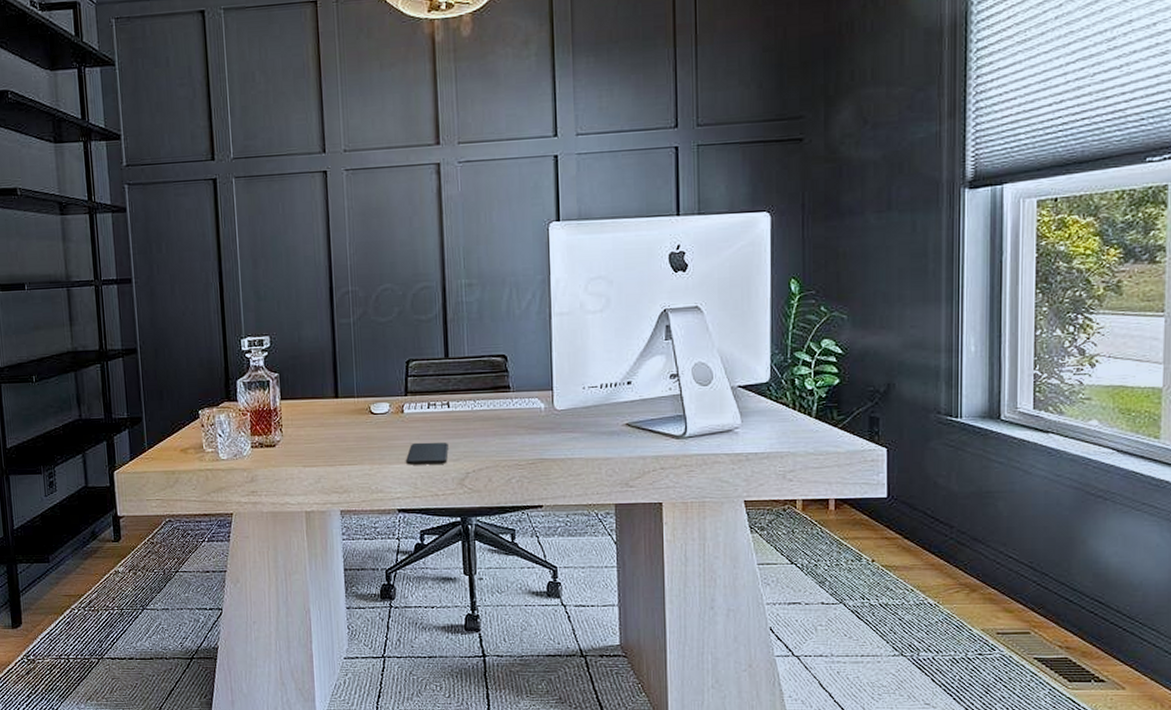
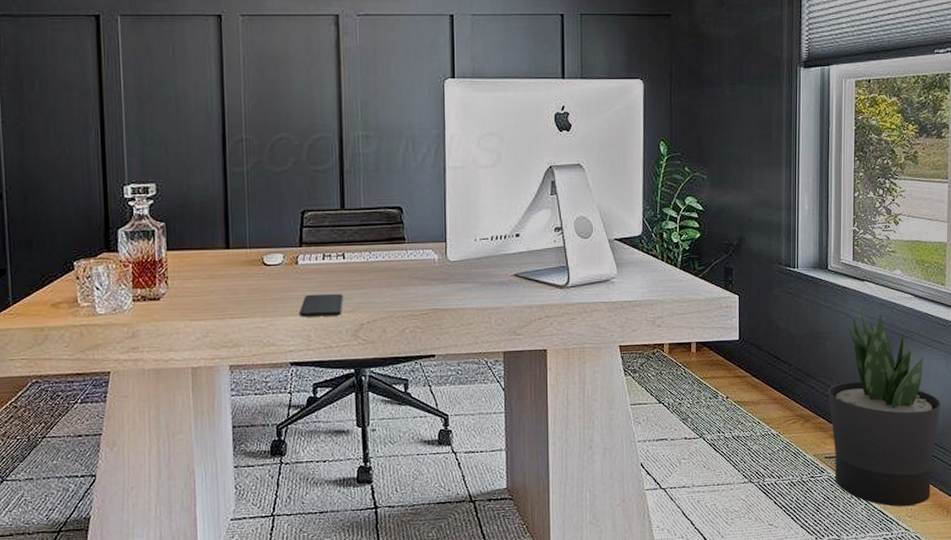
planter: none [1001,457,1154,696] -> present [829,302,941,507]

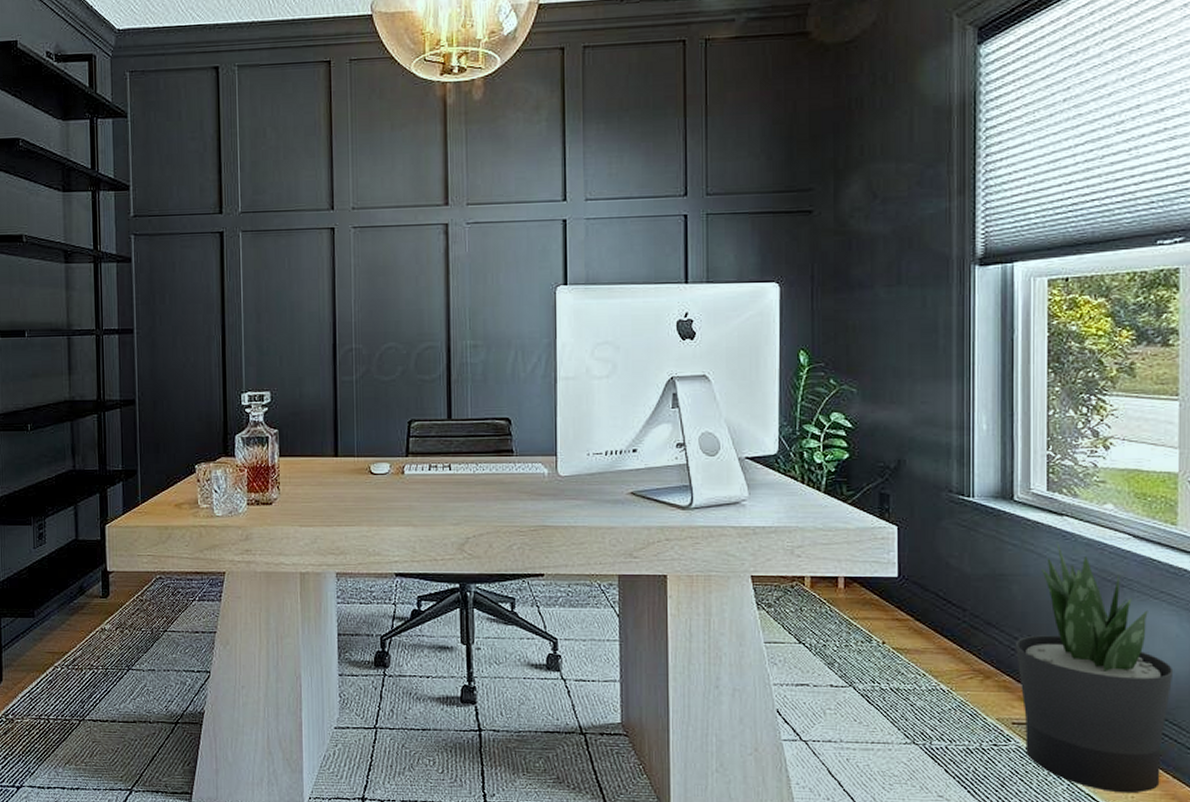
smartphone: present [298,293,343,317] -> none [404,505,449,528]

